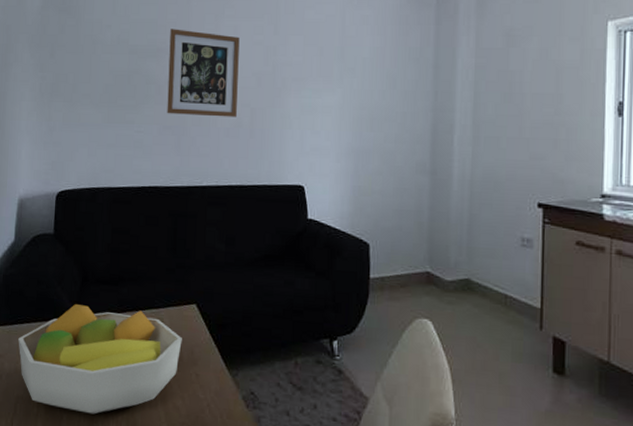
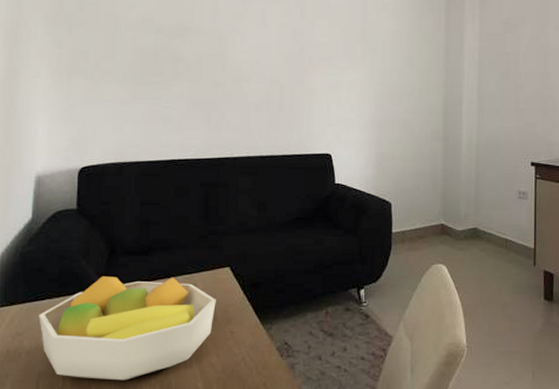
wall art: present [167,29,240,117] -> none [196,9,268,93]

